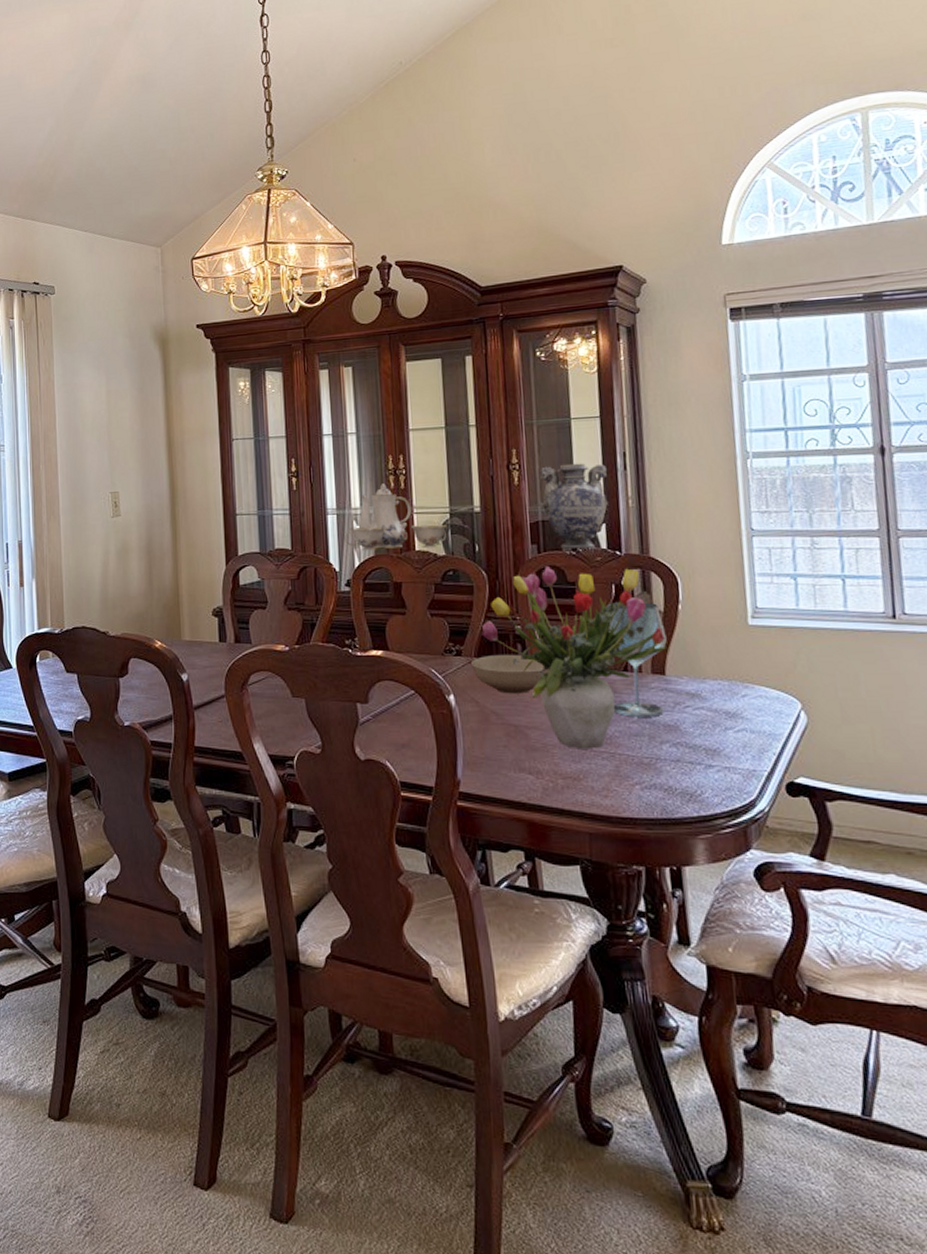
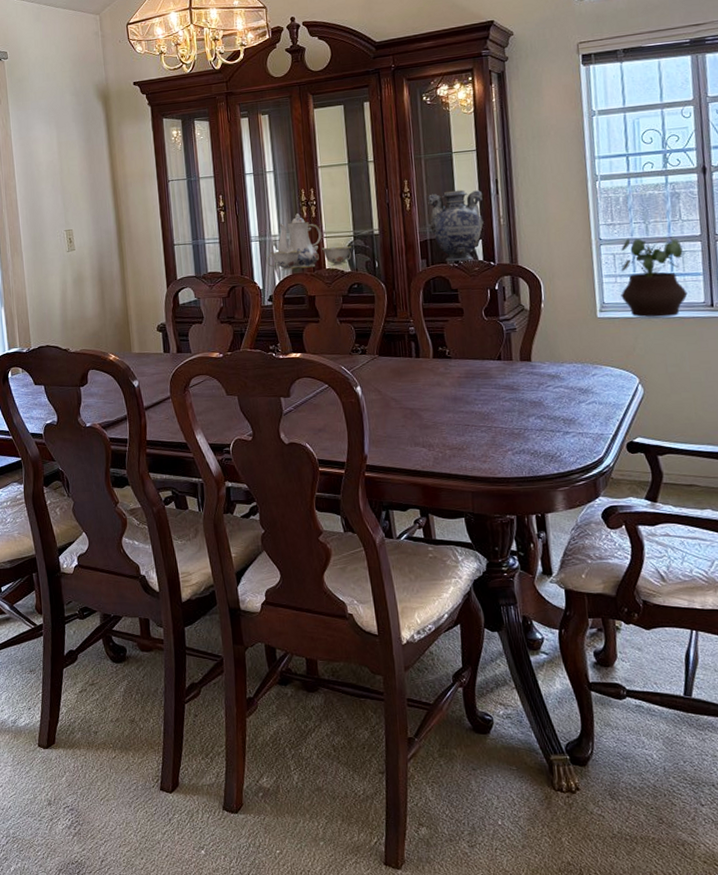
bowl: present [470,654,551,694] -> none [373,350,439,384]
flower arrangement: present [481,567,667,749] -> none [382,276,533,425]
wine glass: present [606,602,667,717] -> none [483,302,532,397]
potted plant: none [775,529,863,629] -> present [619,236,688,318]

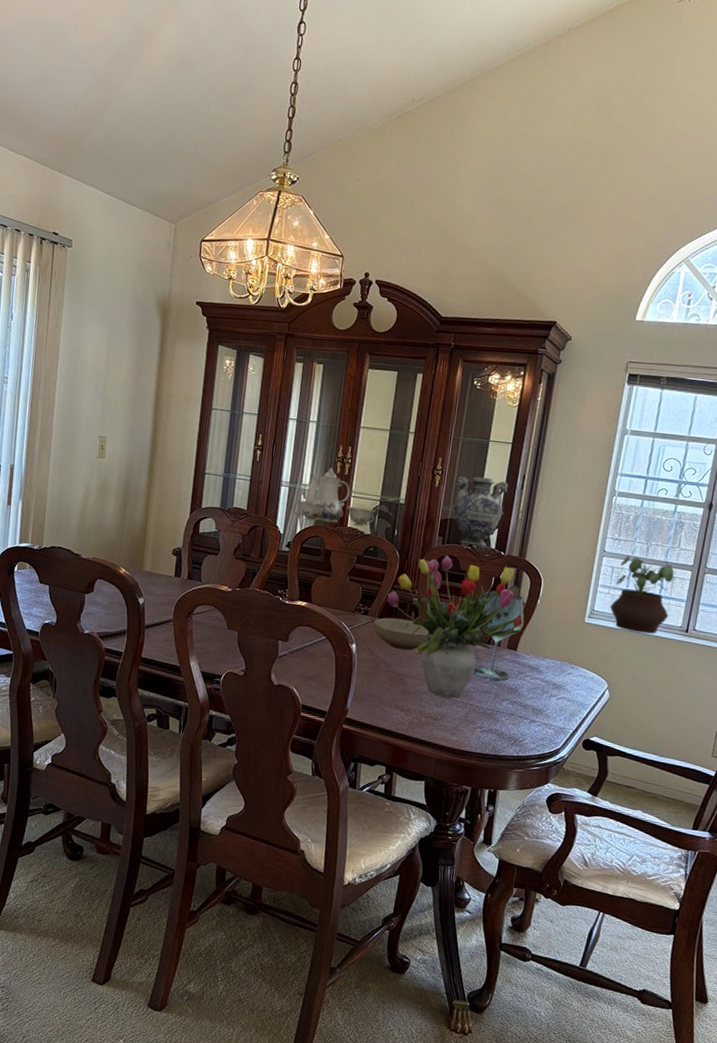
bowl: none [373,350,439,384] -> present [373,617,433,651]
flower arrangement: none [382,276,533,425] -> present [386,555,523,698]
wine glass: none [483,302,532,397] -> present [473,591,524,681]

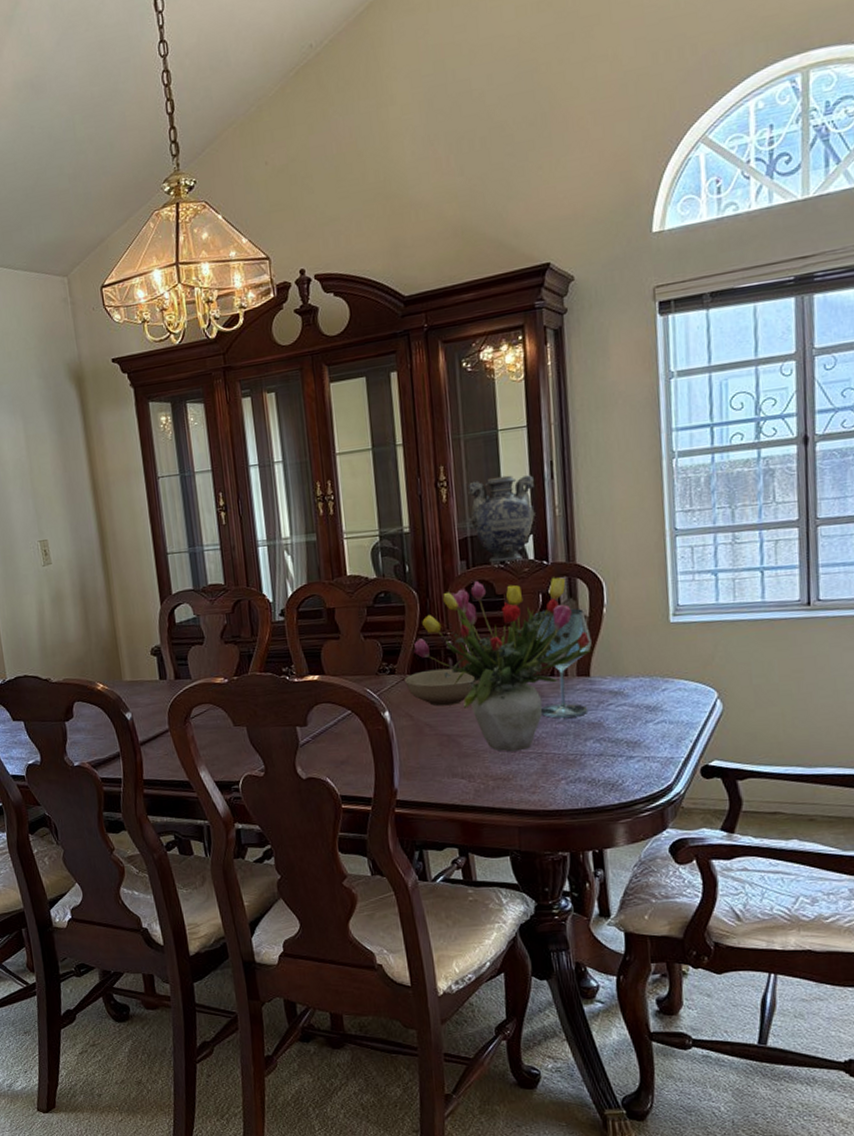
tea set: present [292,468,376,527] -> none [276,511,377,580]
potted plant: present [610,555,675,635] -> none [698,522,780,621]

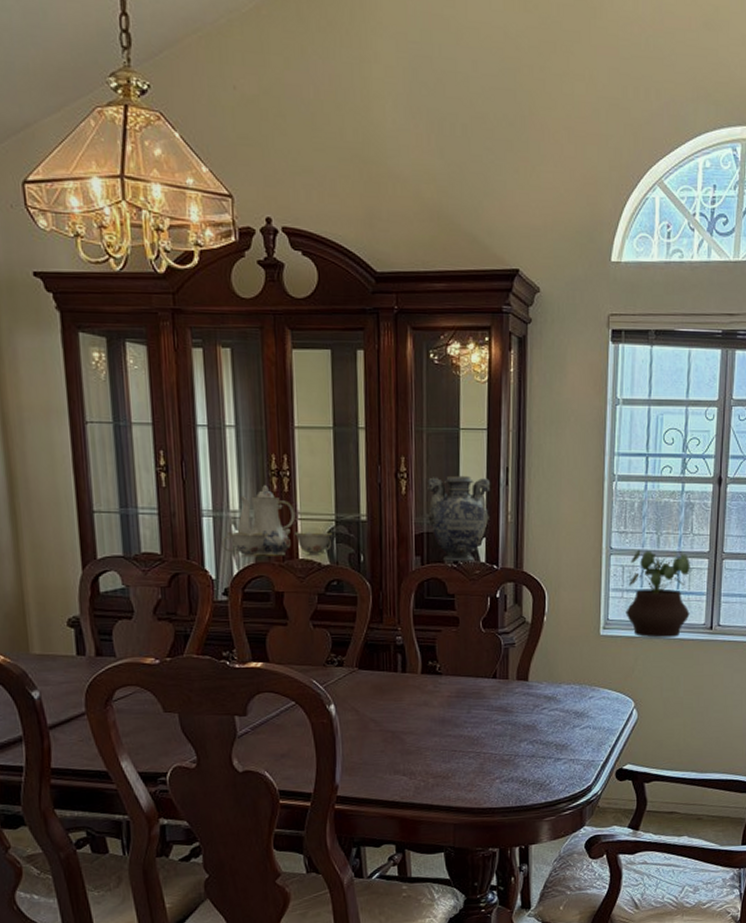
tea set: none [276,511,377,580] -> present [222,485,332,558]
bowl: present [403,668,481,707] -> none [351,664,427,702]
flower arrangement: present [413,577,592,752] -> none [363,579,532,750]
wine glass: present [534,608,592,718] -> none [481,614,532,720]
potted plant: none [698,522,780,621] -> present [626,549,690,639]

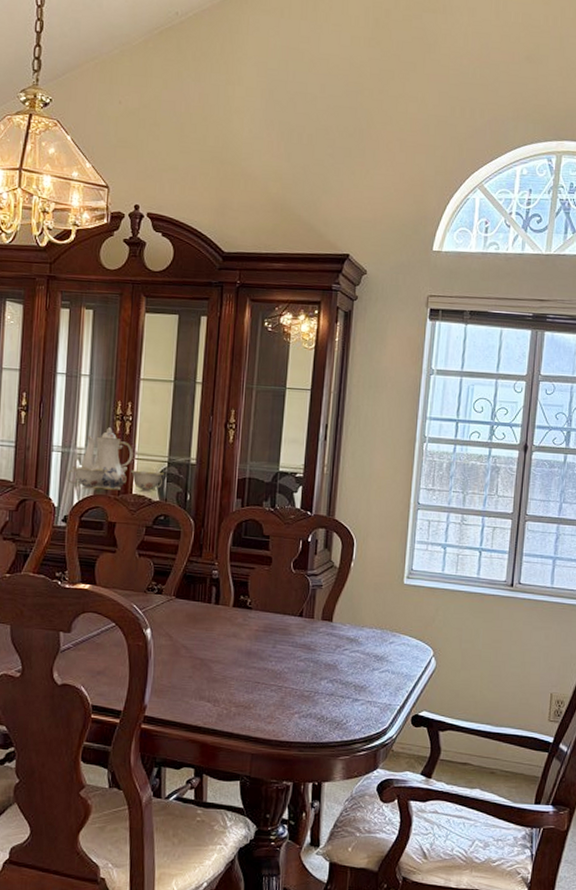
decorative vase: present [427,475,491,563] -> none [250,428,311,508]
potted plant: present [626,549,690,639] -> none [429,506,494,592]

